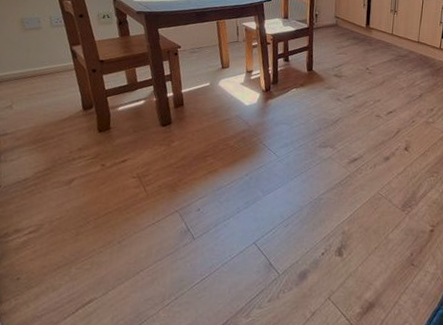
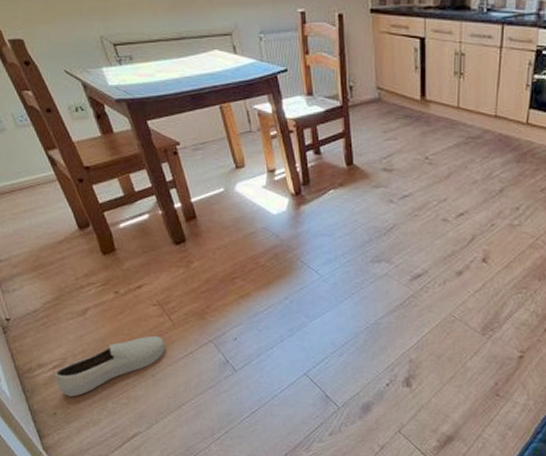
shoe: none [27,205,136,262] -> present [54,335,165,397]

